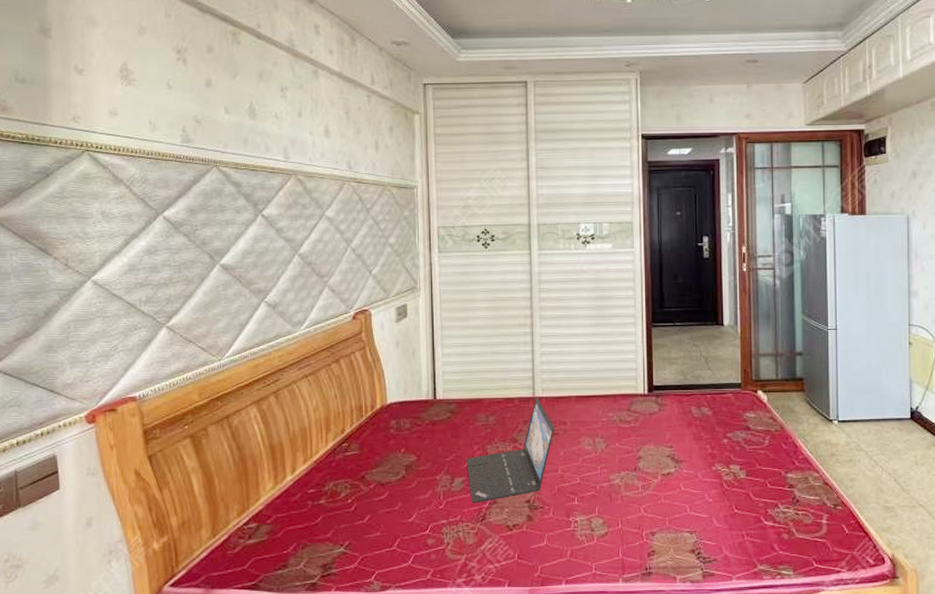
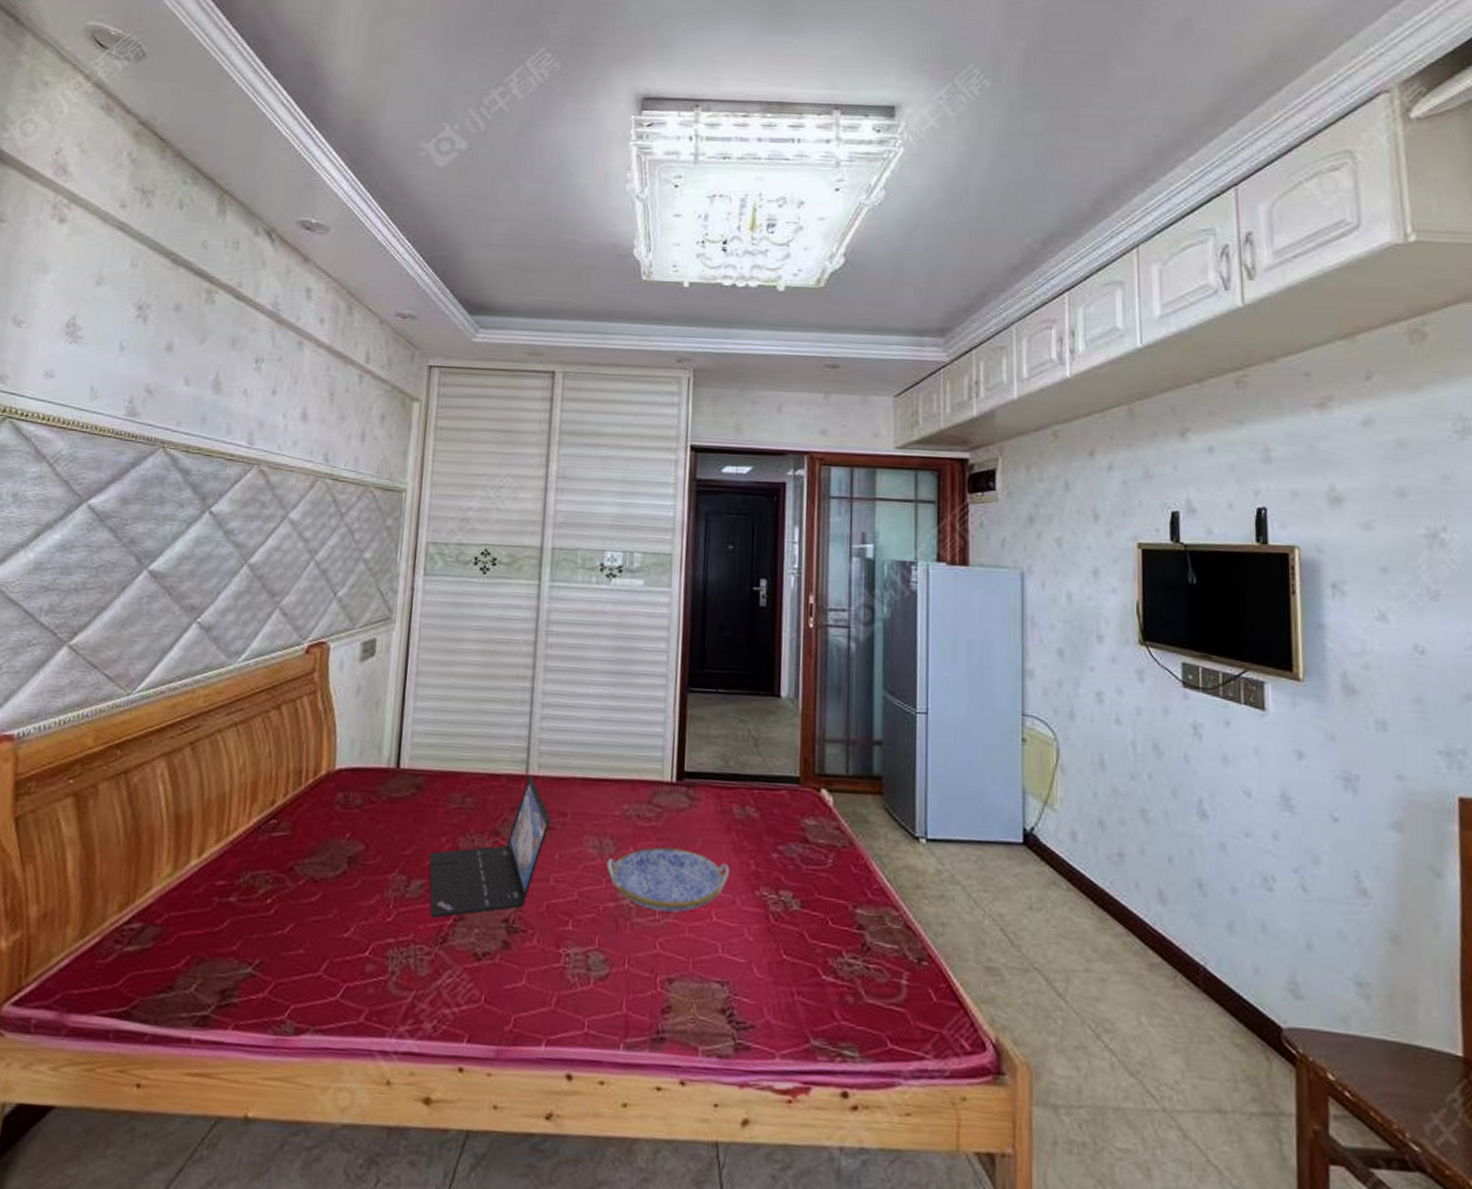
serving tray: none [599,441,693,486] -> present [606,847,731,912]

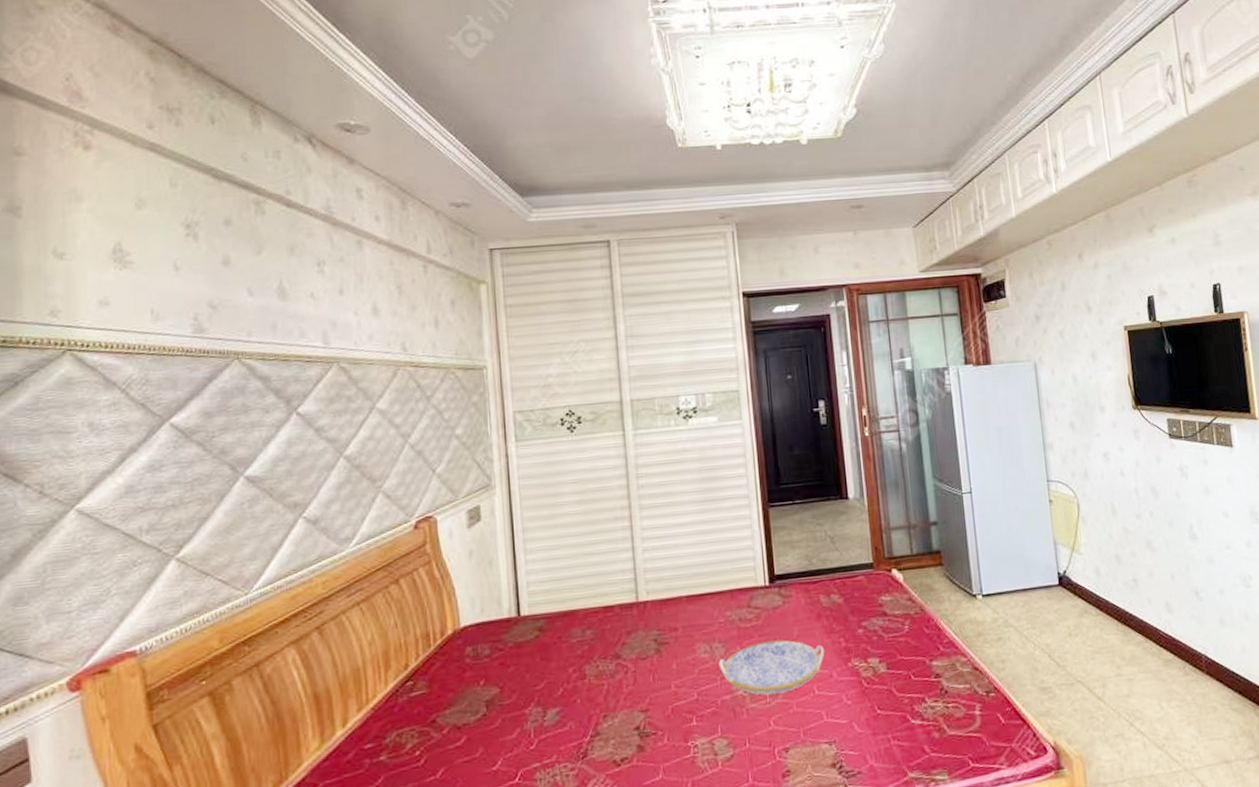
laptop: present [429,775,550,919] -> none [560,601,664,739]

